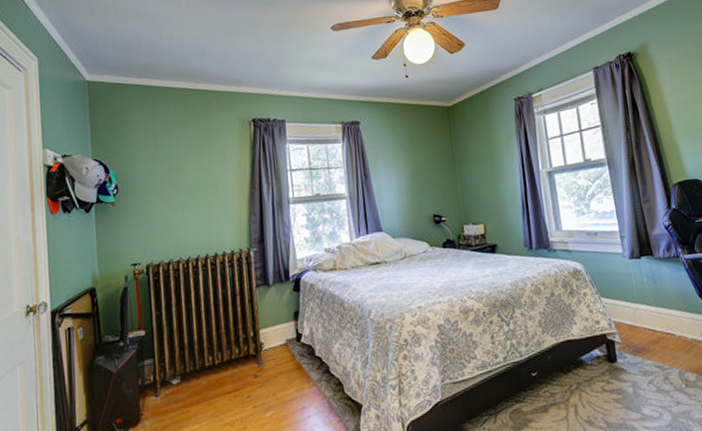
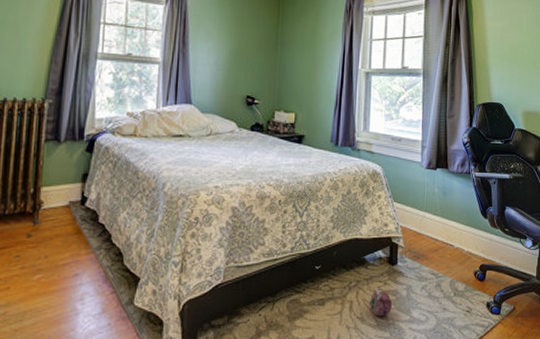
ball: none [595,389,620,418] -> present [370,289,392,317]

